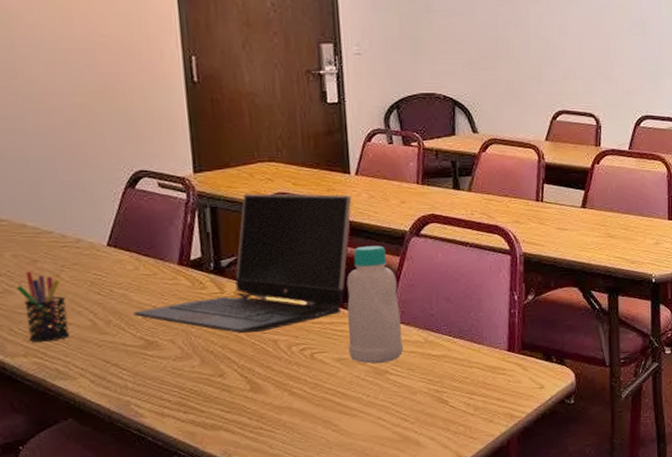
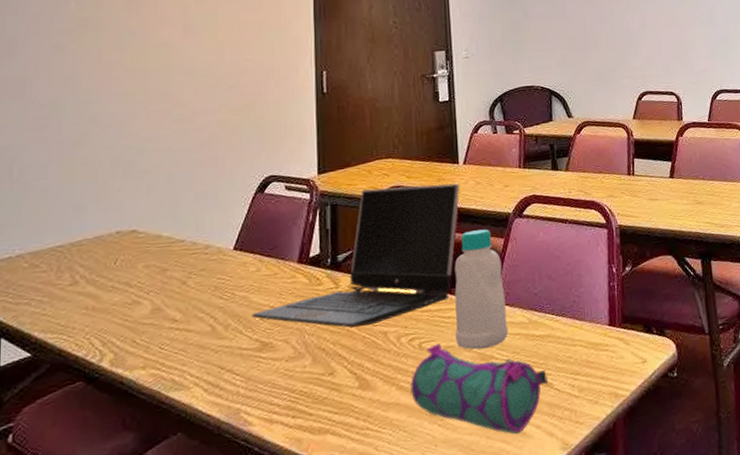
pen holder: present [16,271,69,342] -> none [144,280,190,353]
pencil case: none [302,355,443,444] -> present [409,343,548,435]

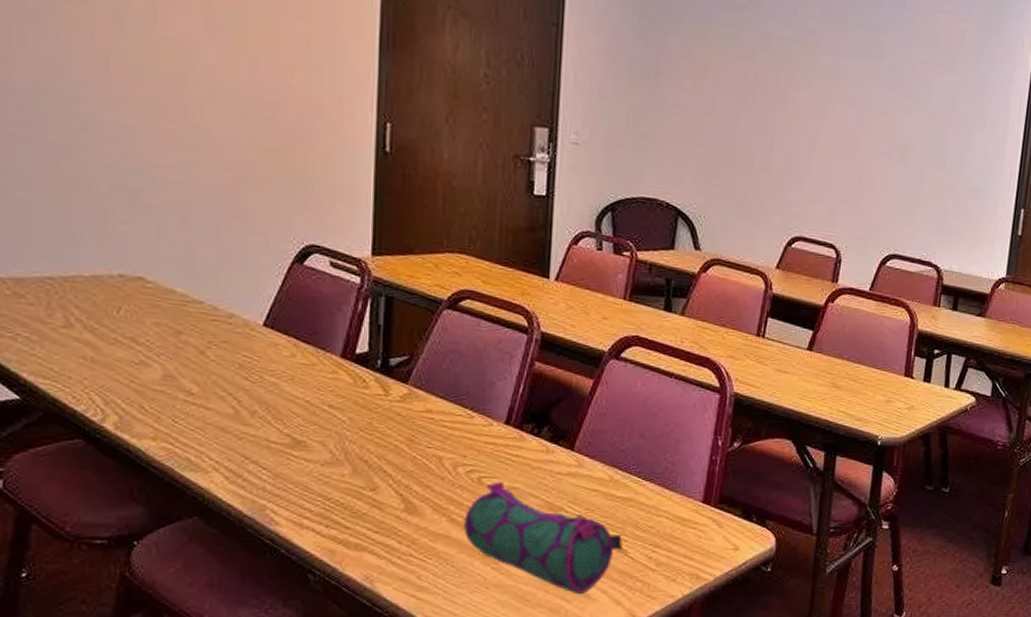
laptop computer: present [252,183,460,328] -> none [283,287,548,445]
bottle: present [454,229,509,350] -> none [522,362,587,499]

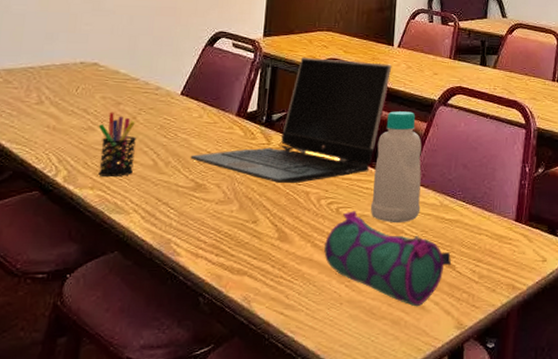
pen holder: none [153,343,209,426] -> present [98,112,137,176]
laptop computer: none [283,287,548,445] -> present [190,58,392,183]
bottle: none [522,362,587,499] -> present [371,111,422,223]

